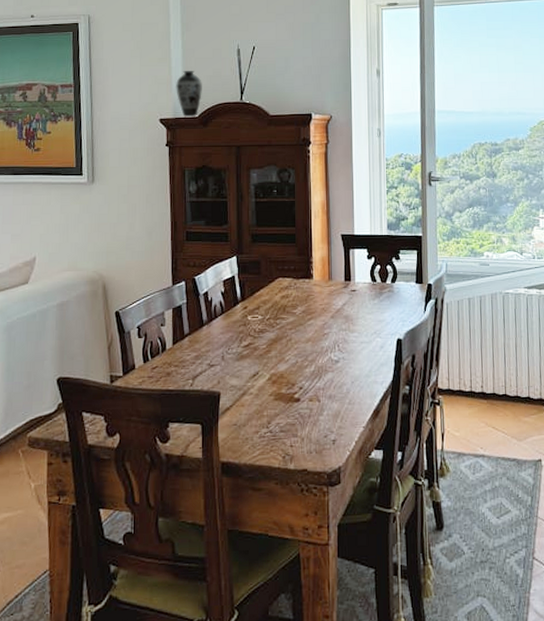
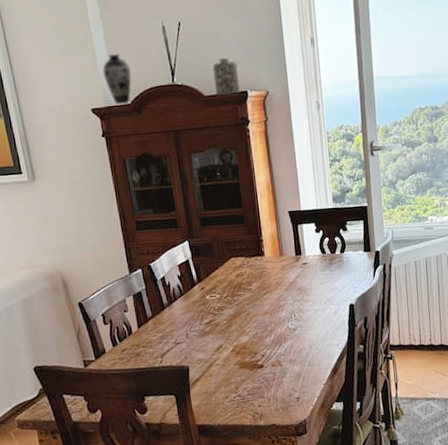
decorative jar: none [280,82,304,117] -> present [212,58,240,96]

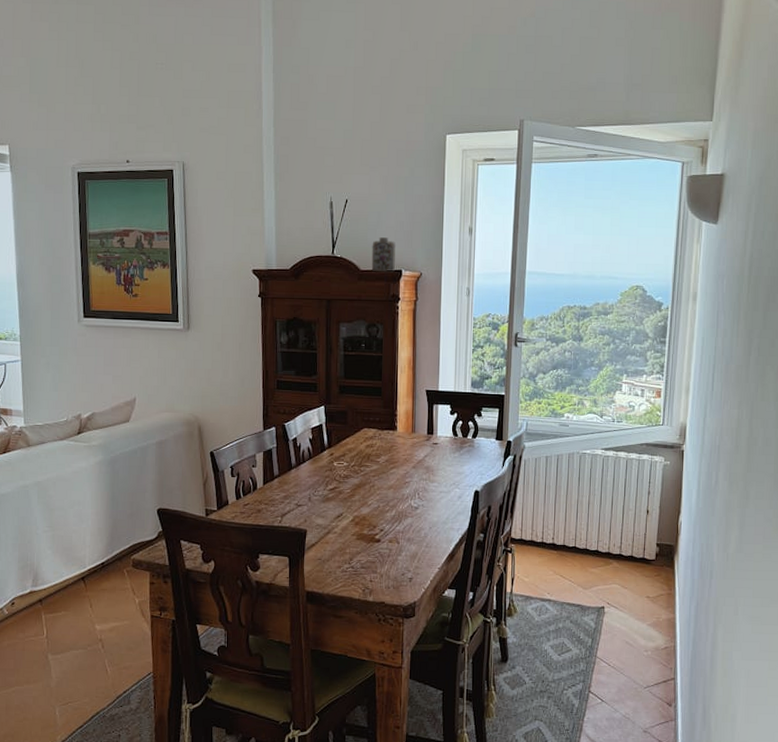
decorative vase: present [102,54,132,105] -> none [268,222,295,270]

